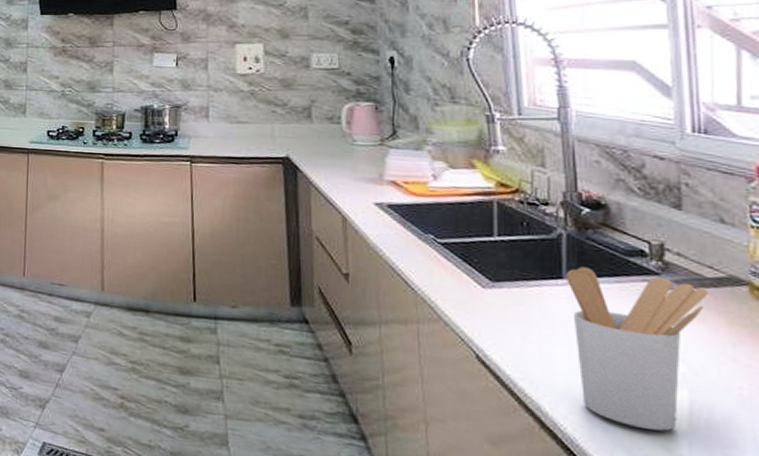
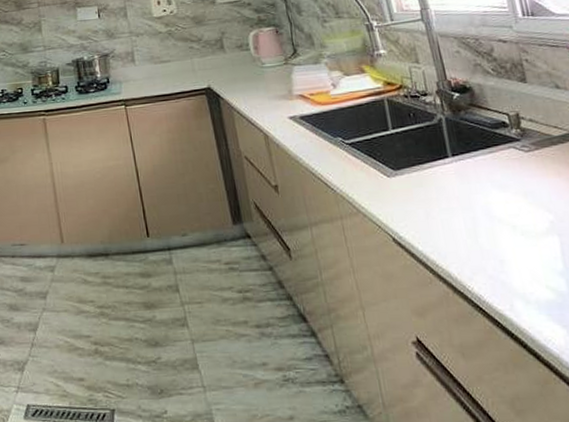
utensil holder: present [566,267,708,431] -> none [450,142,558,276]

